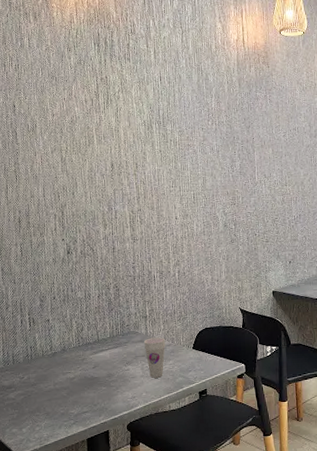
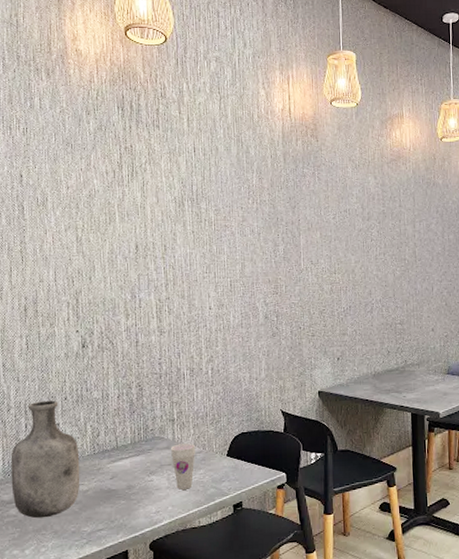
vase: none [9,299,68,402] -> present [10,400,80,519]

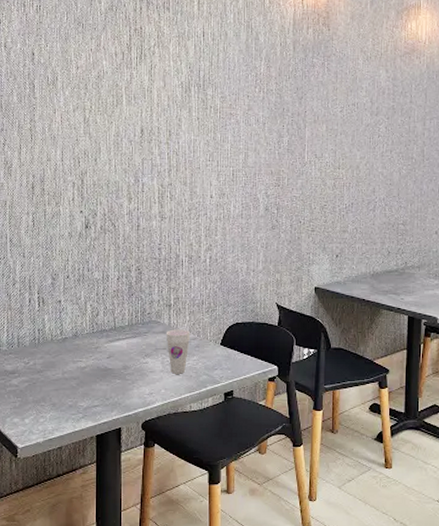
vase: present [10,400,80,519] -> none [14,277,79,390]

